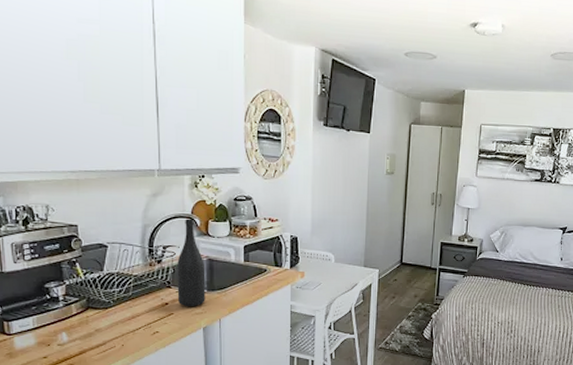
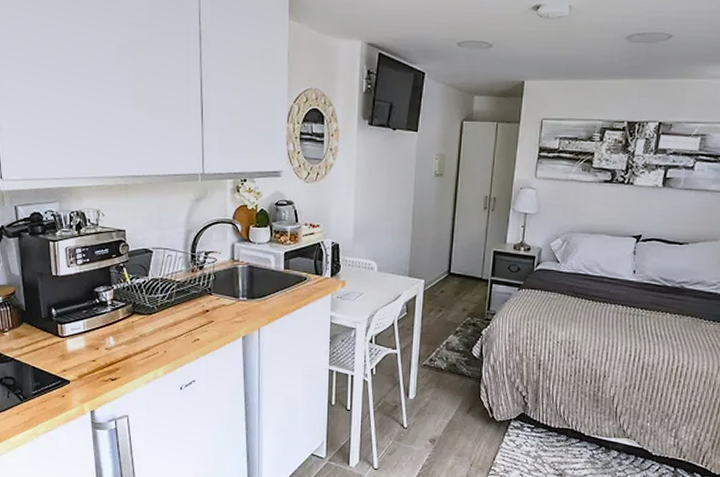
wine bottle: present [177,219,206,306] -> none [218,224,246,314]

